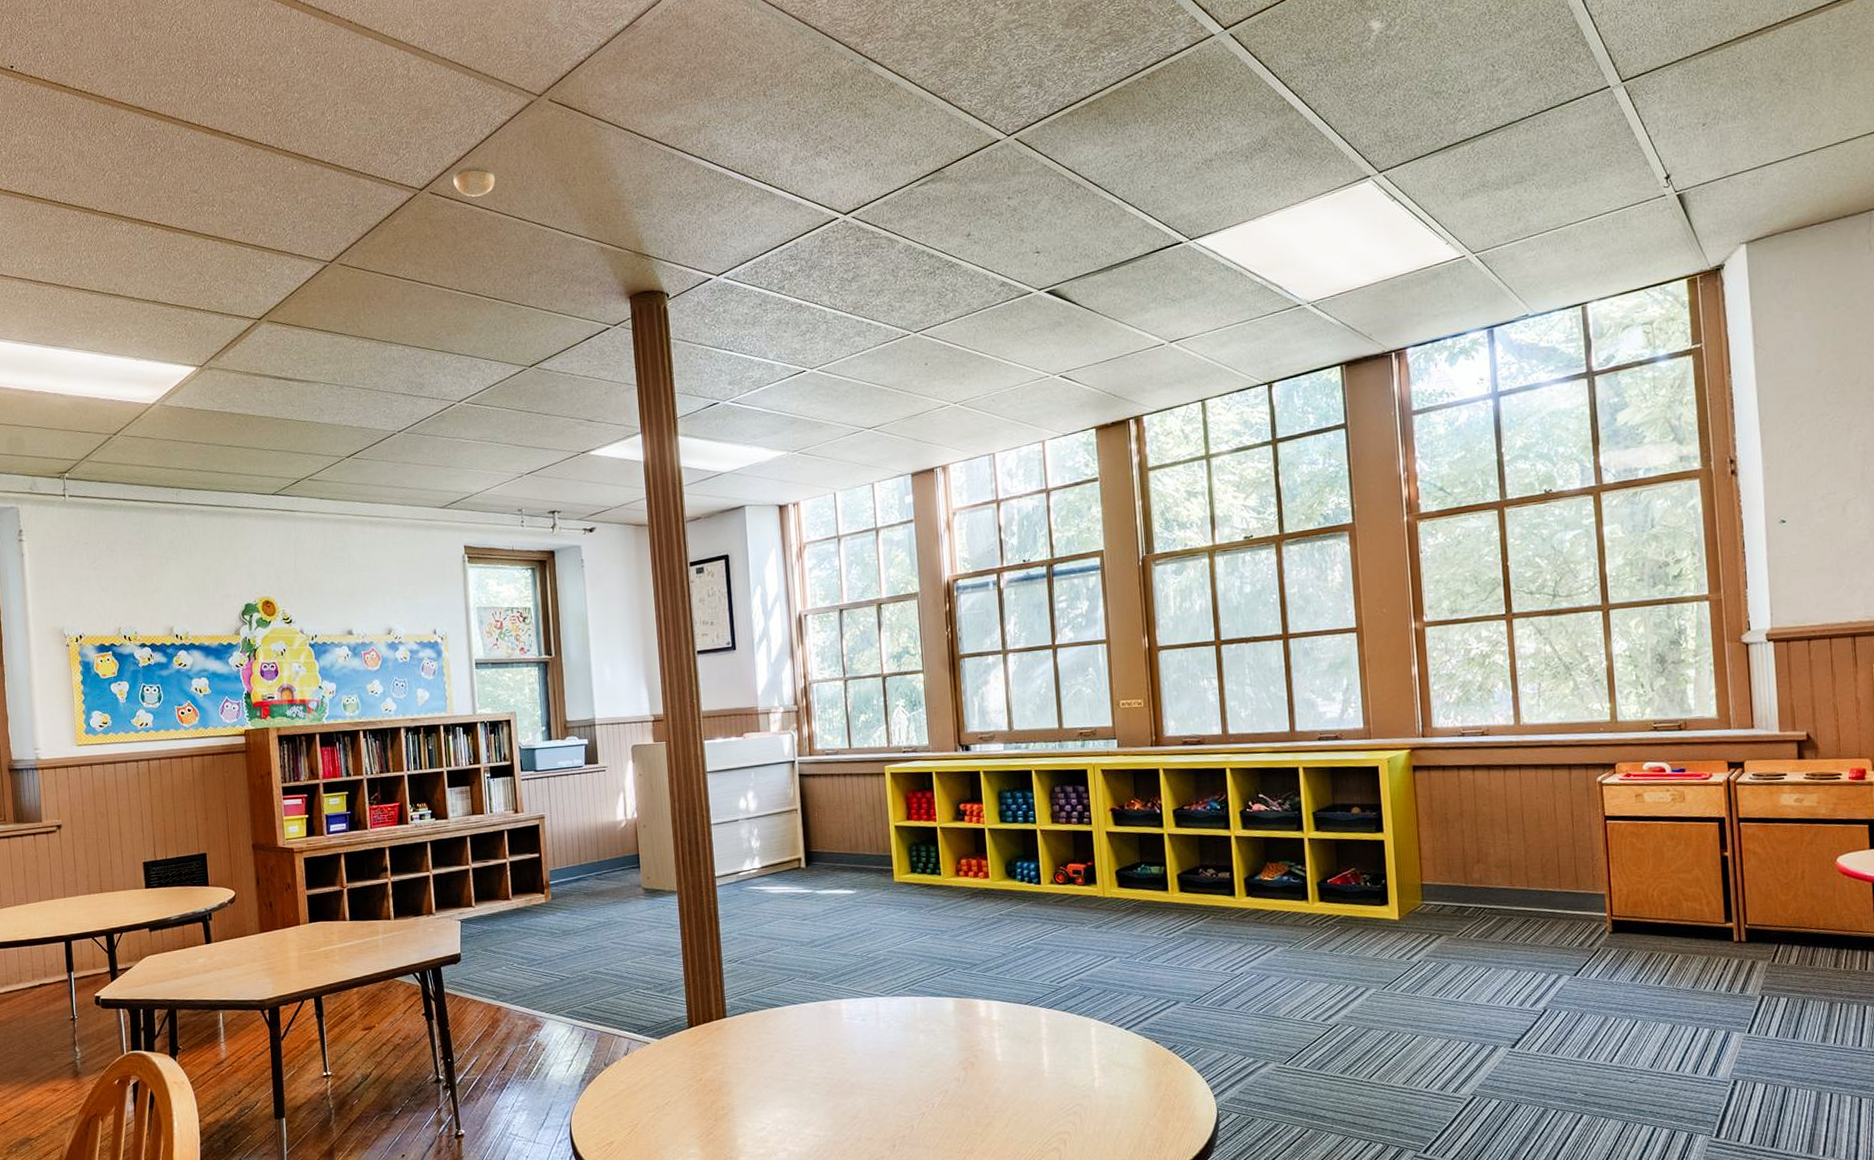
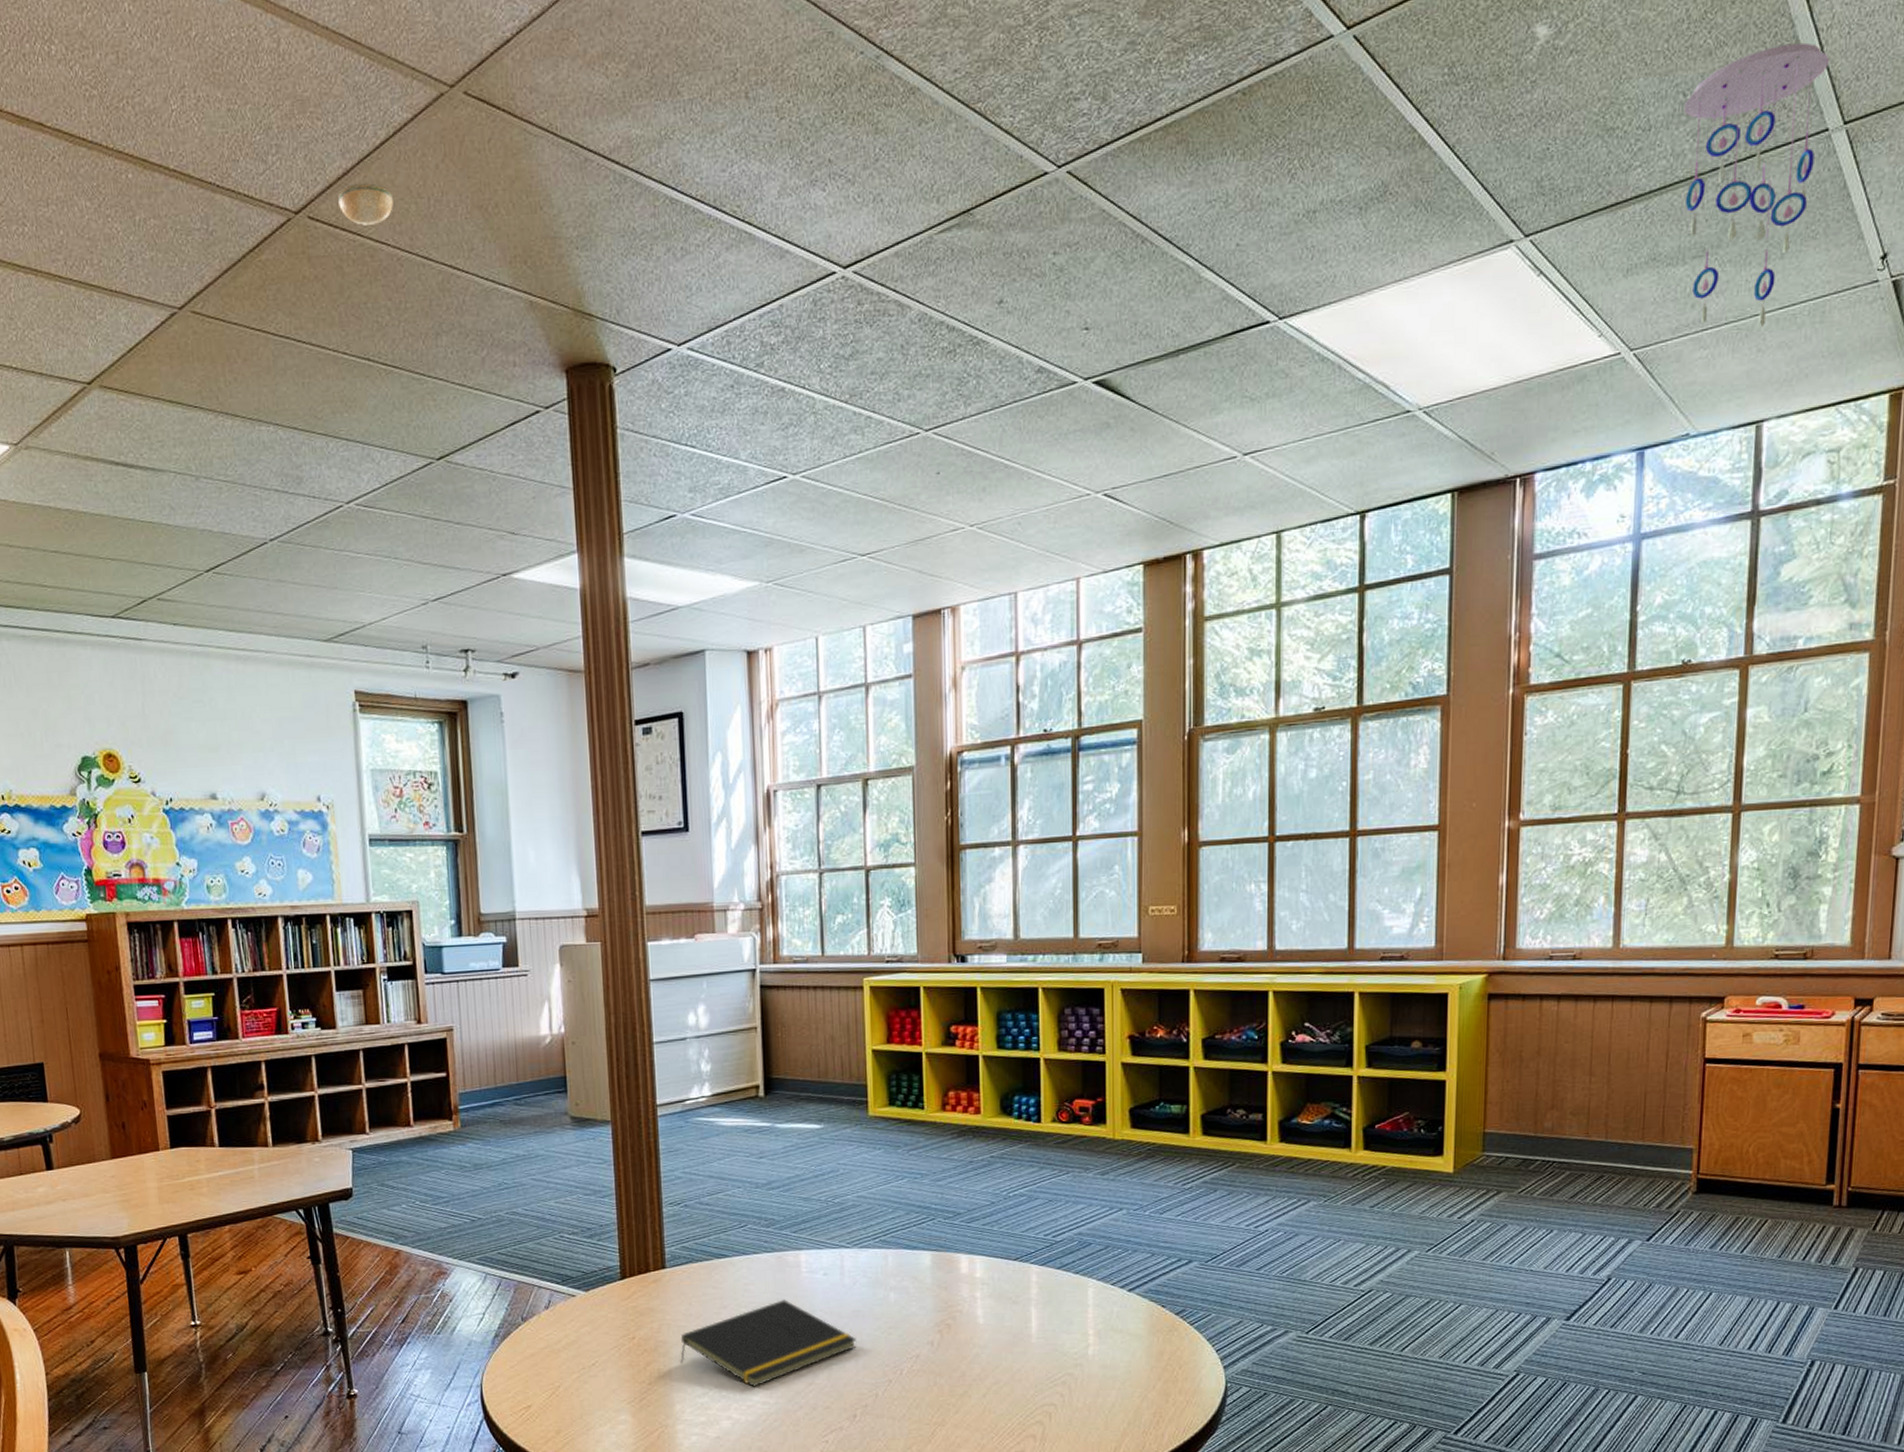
notepad: none [740,1043,893,1122] -> present [679,1299,857,1387]
ceiling mobile: none [1494,25,1604,233] -> present [1684,42,1830,327]

